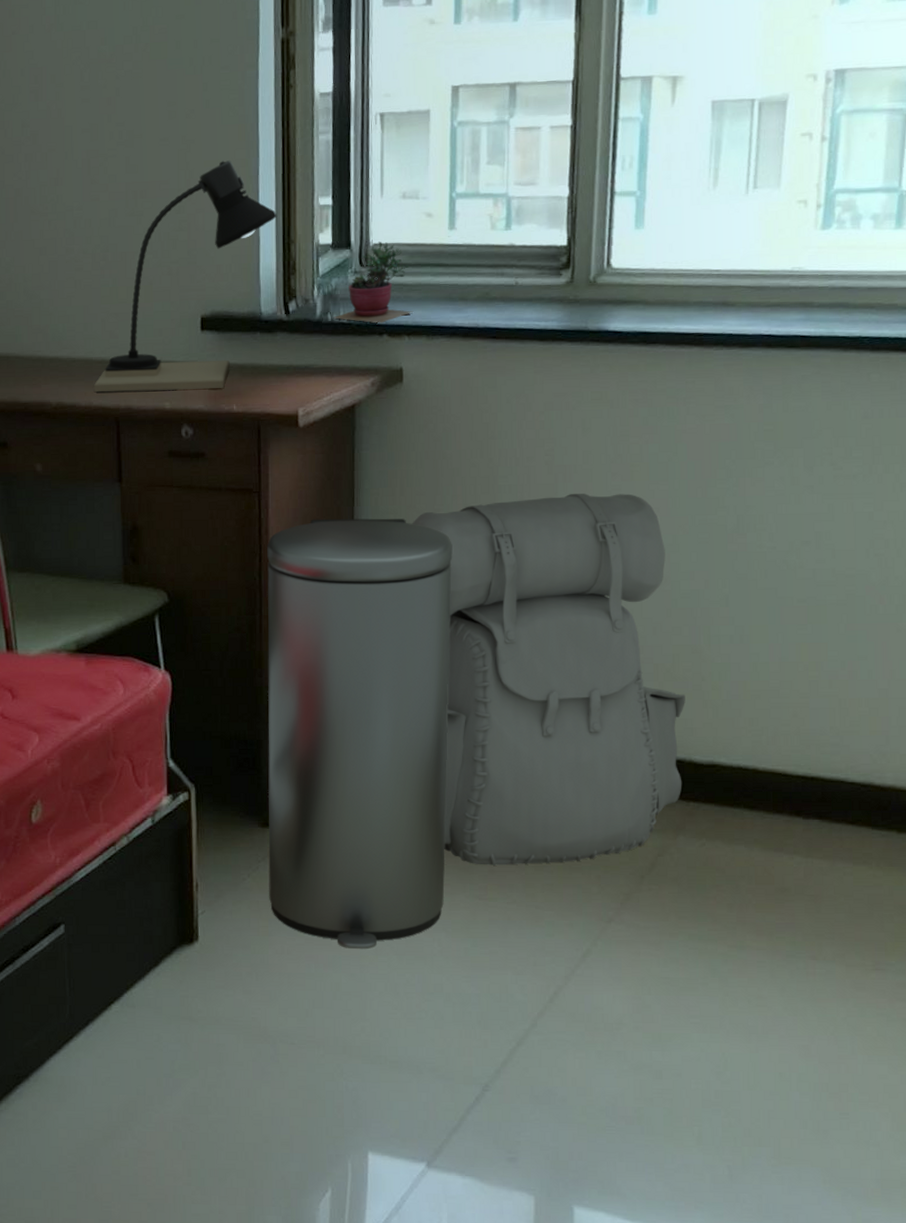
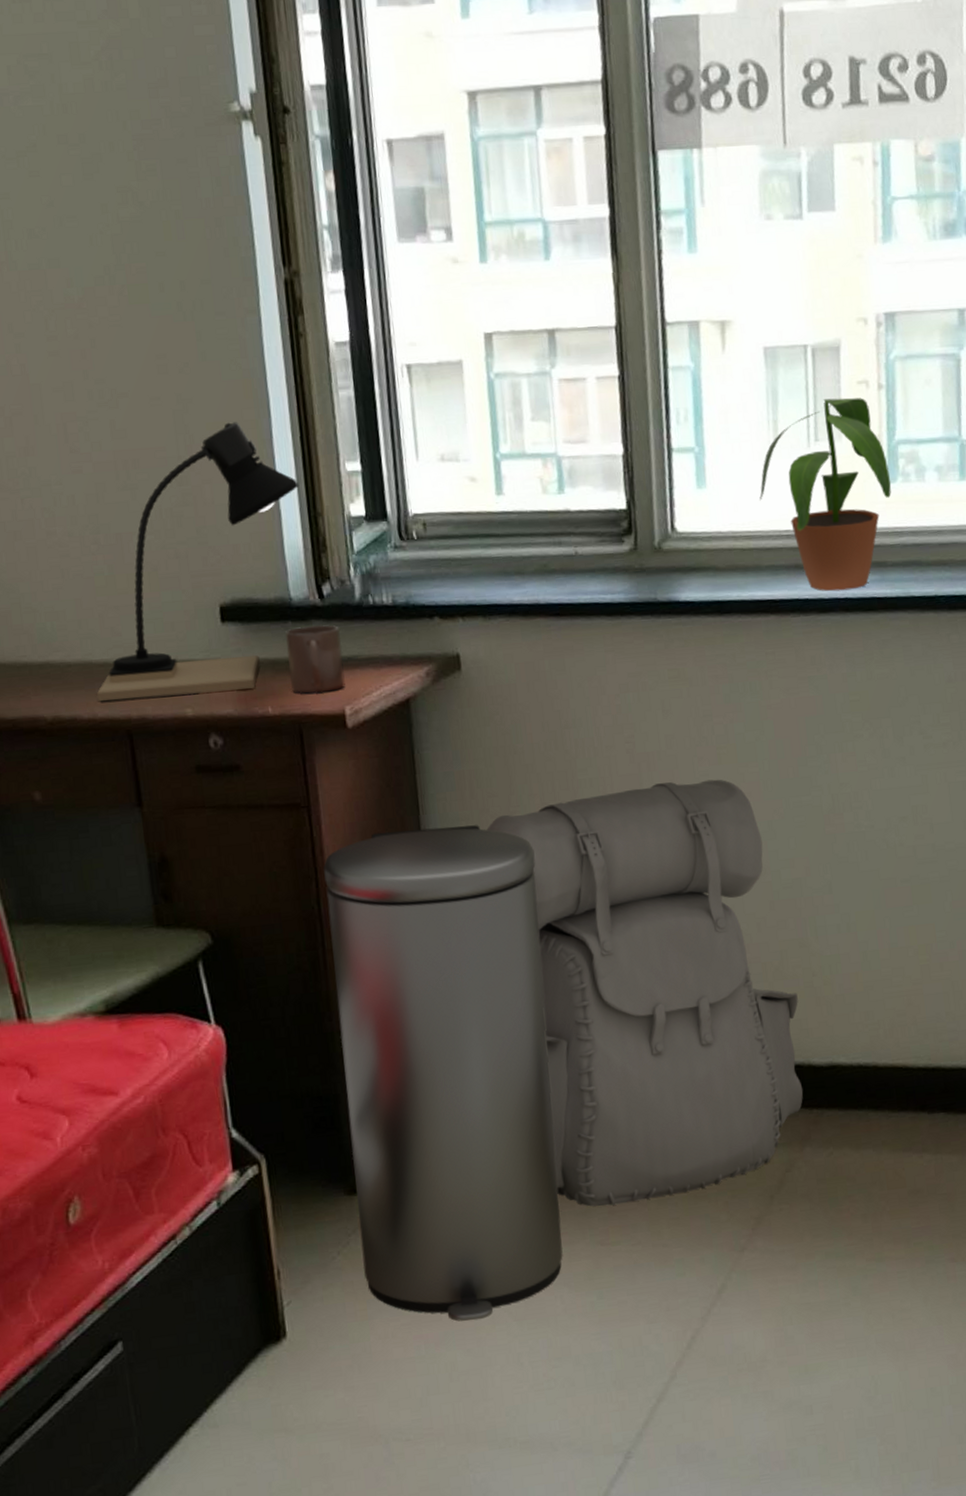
mug: none [253,336,301,396] -> present [284,624,345,694]
succulent plant: present [333,241,414,323] -> none [375,511,466,605]
potted plant: none [694,148,826,328] -> present [759,397,892,592]

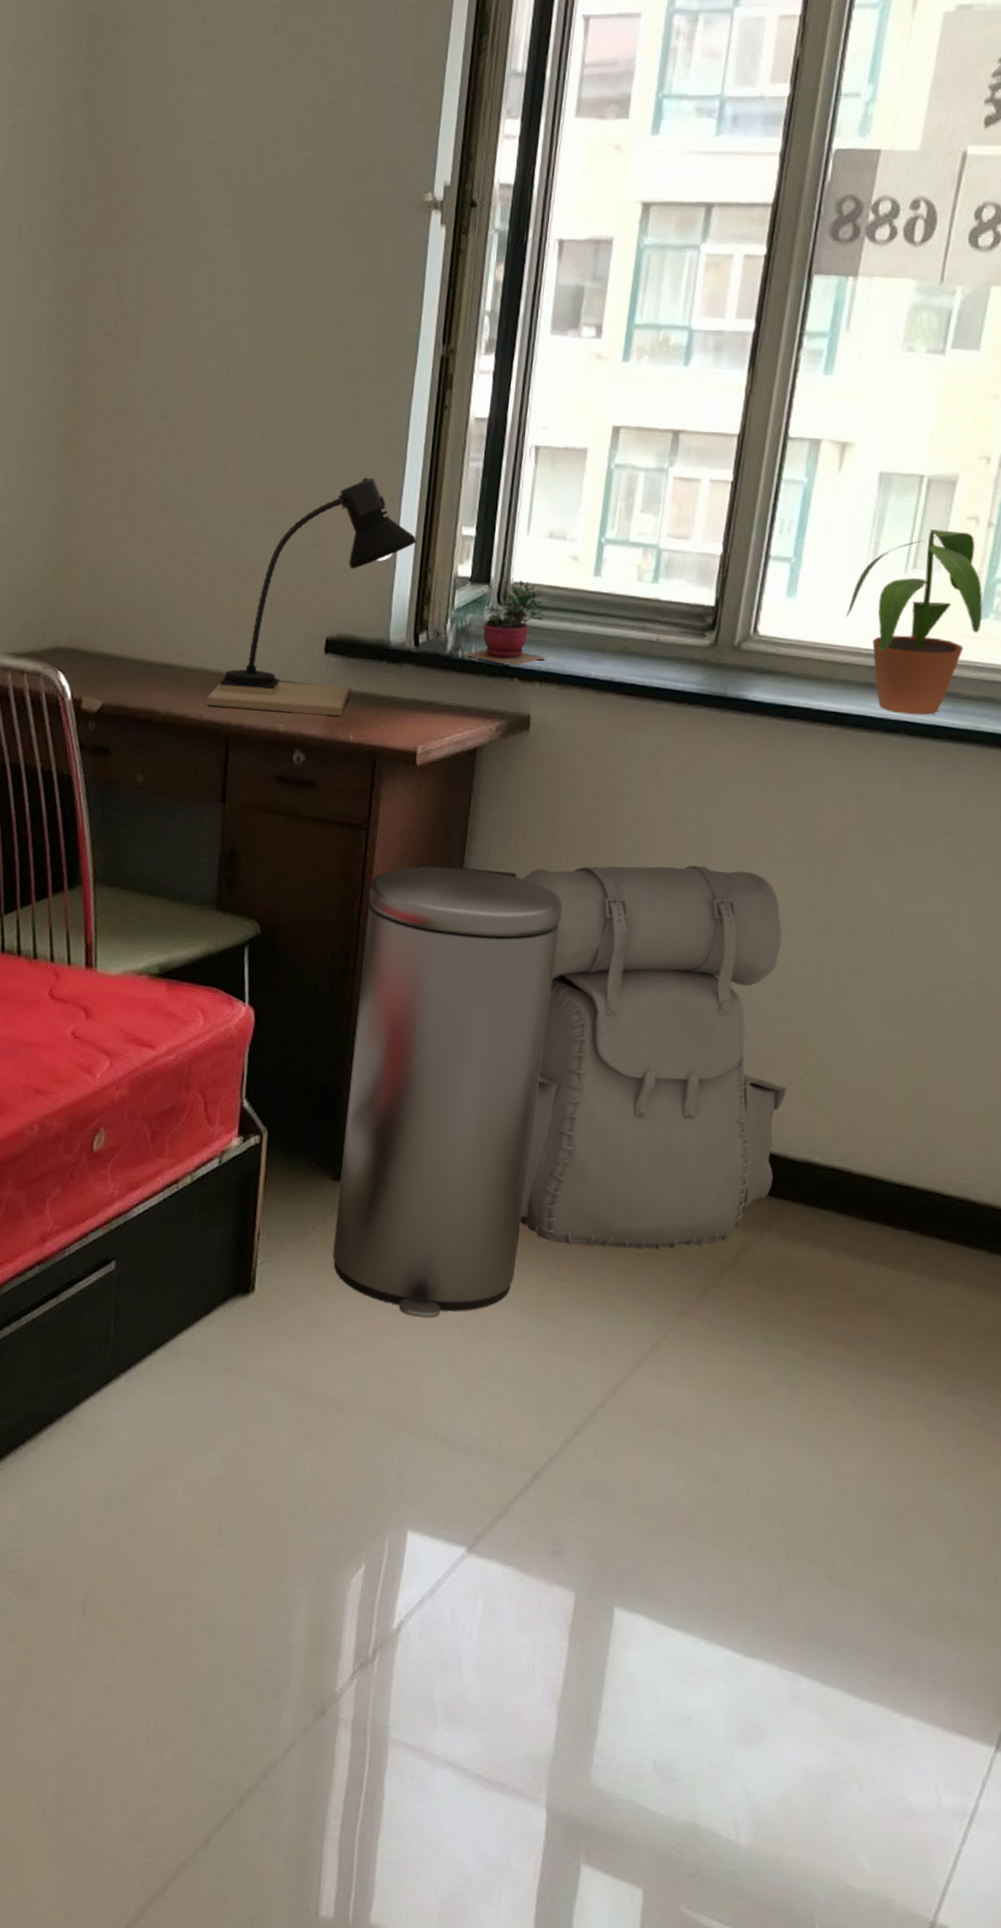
mug: present [284,624,345,694] -> none [374,668,428,730]
succulent plant: none [375,511,466,605] -> present [464,580,549,666]

